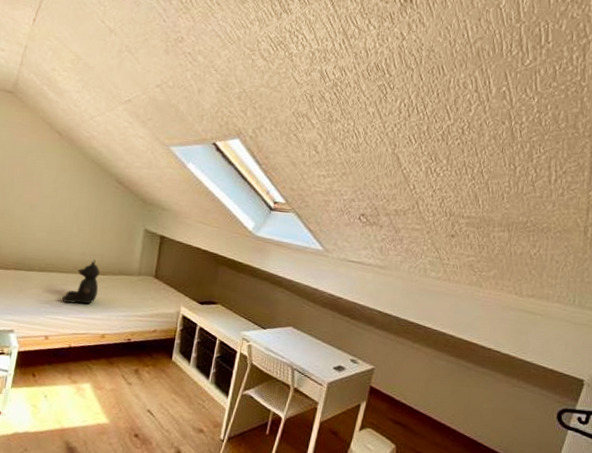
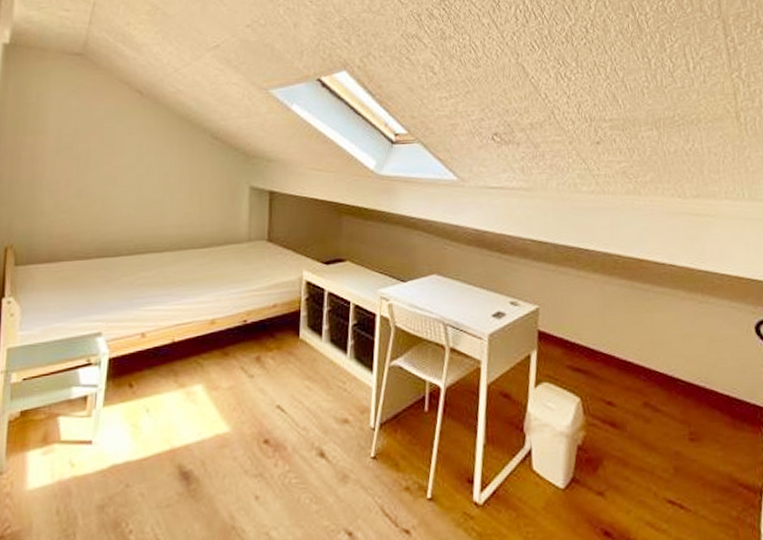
teddy bear: present [62,259,100,304] -> none [159,230,202,288]

